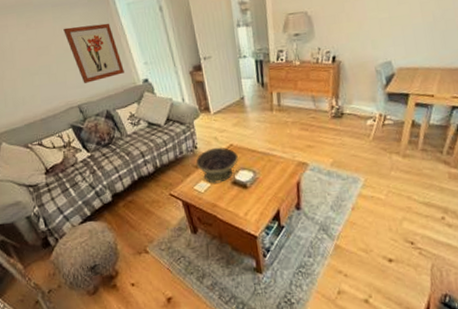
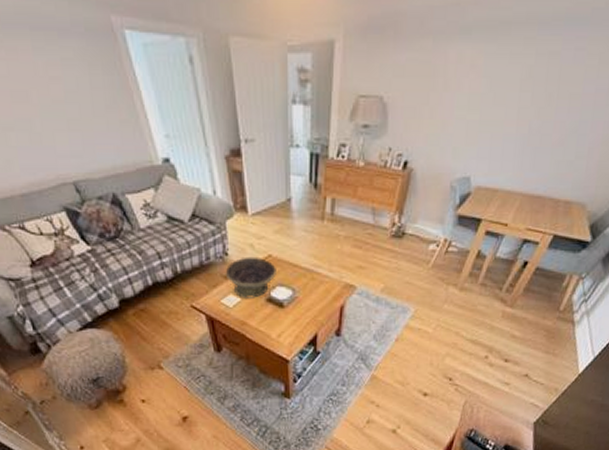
wall art: present [63,23,124,83] -> none [49,66,138,152]

